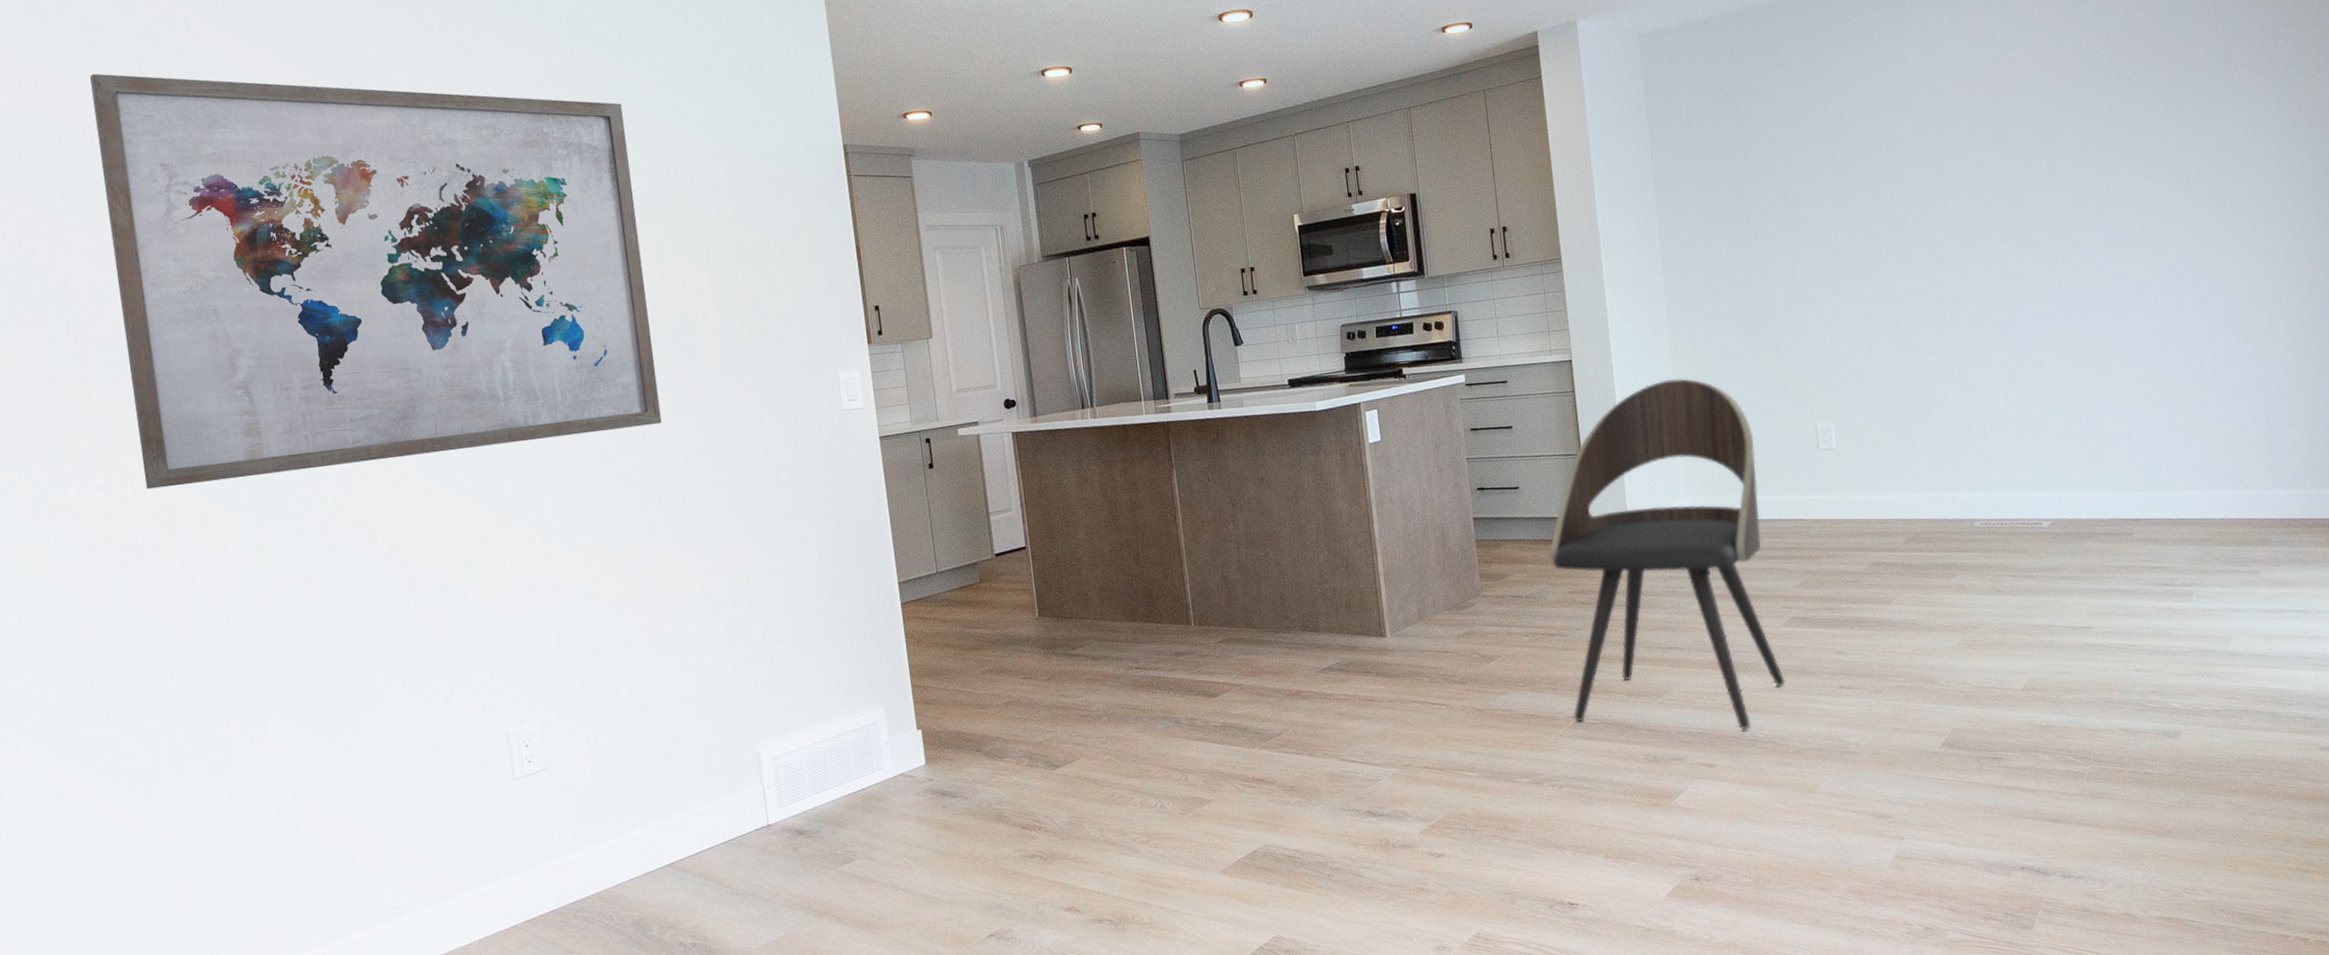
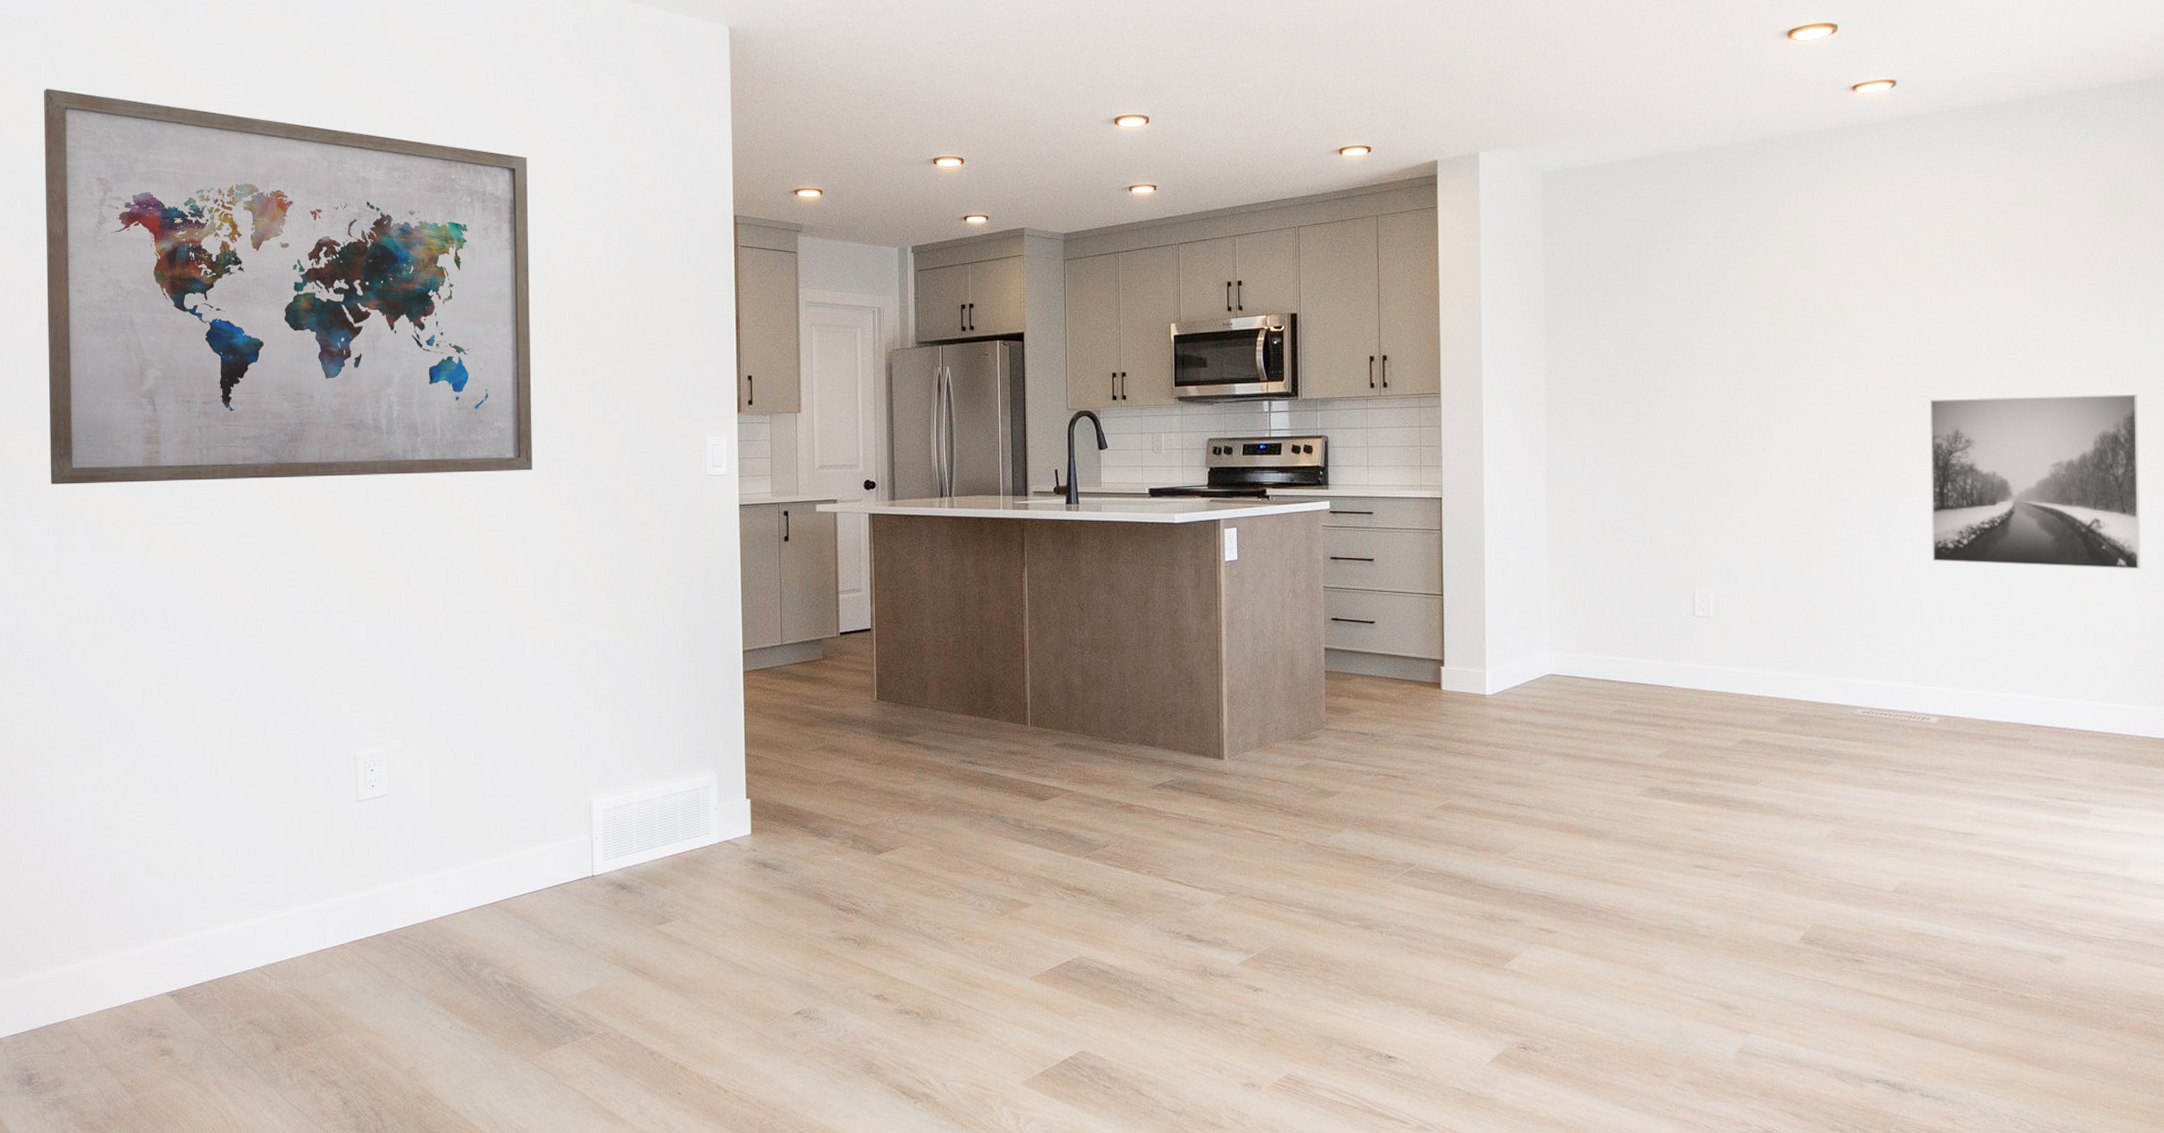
dining chair: present [1549,378,1785,730] -> none [1401,527,1637,899]
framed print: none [2016,198,2219,375] -> present [1929,393,2141,570]

